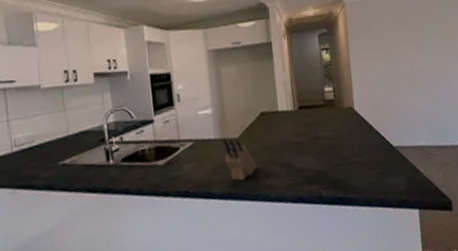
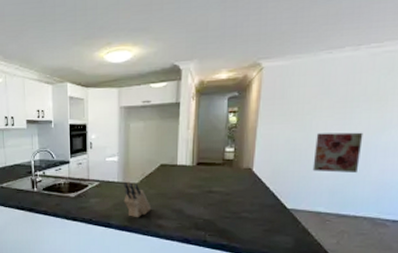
wall art: none [403,62,445,104] -> present [312,132,363,173]

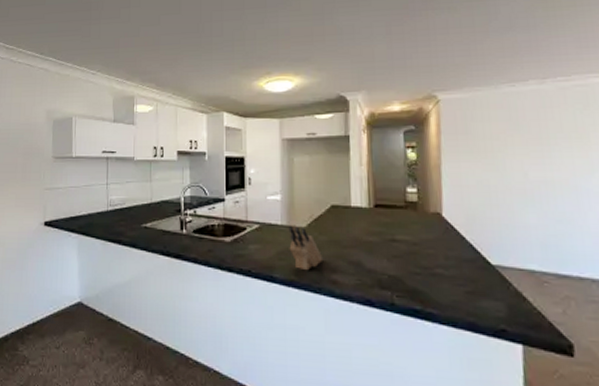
wall art: present [312,132,363,173] -> none [512,173,572,221]

